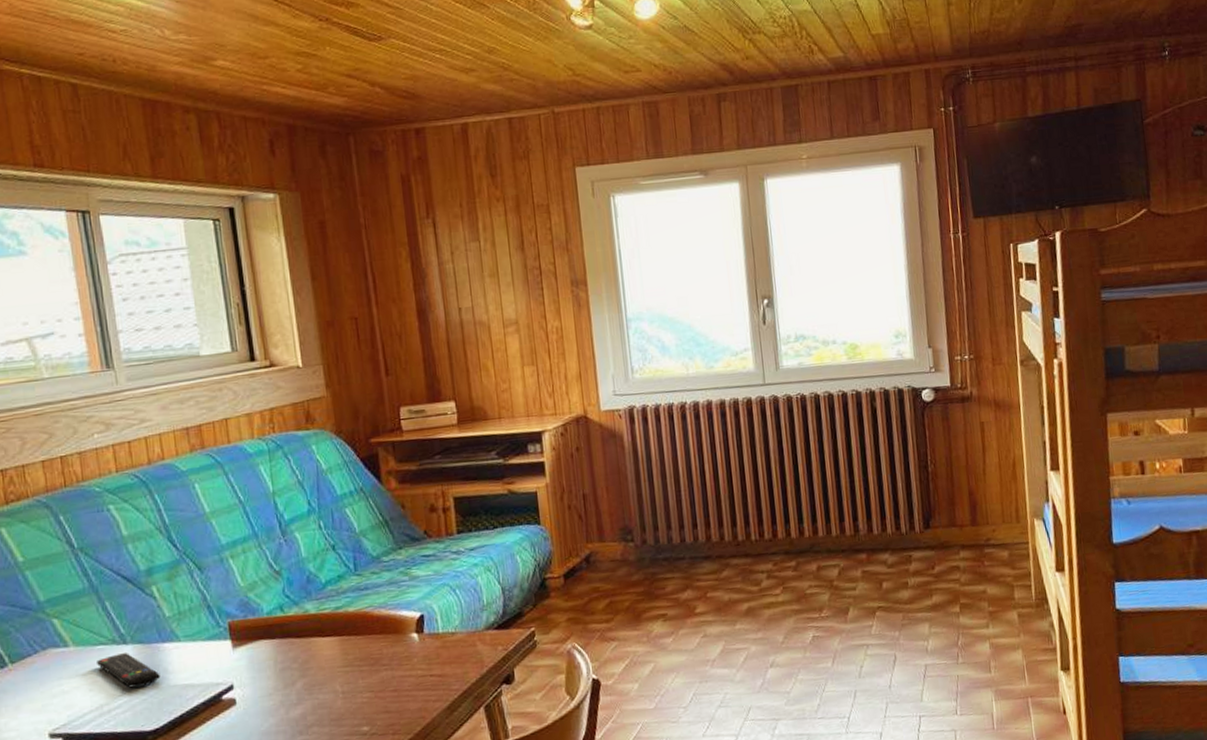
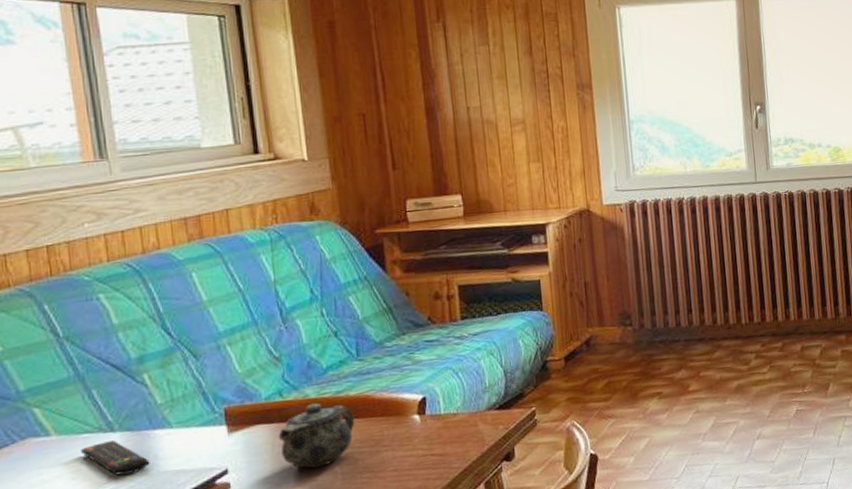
teapot: none [280,619,355,686] -> present [278,403,355,469]

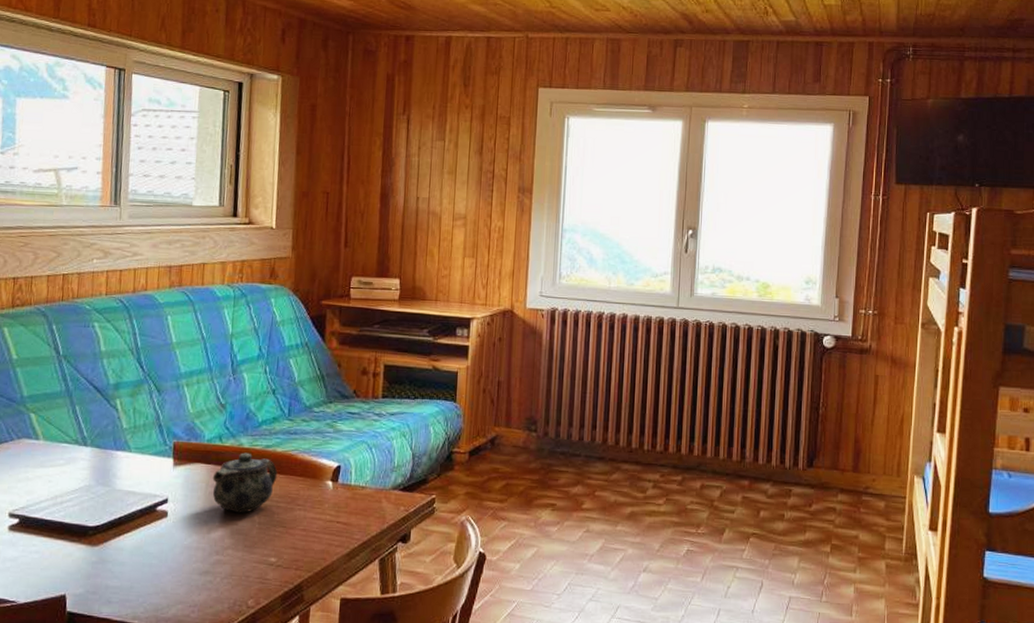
remote control: present [81,440,150,476] -> none [59,453,109,487]

